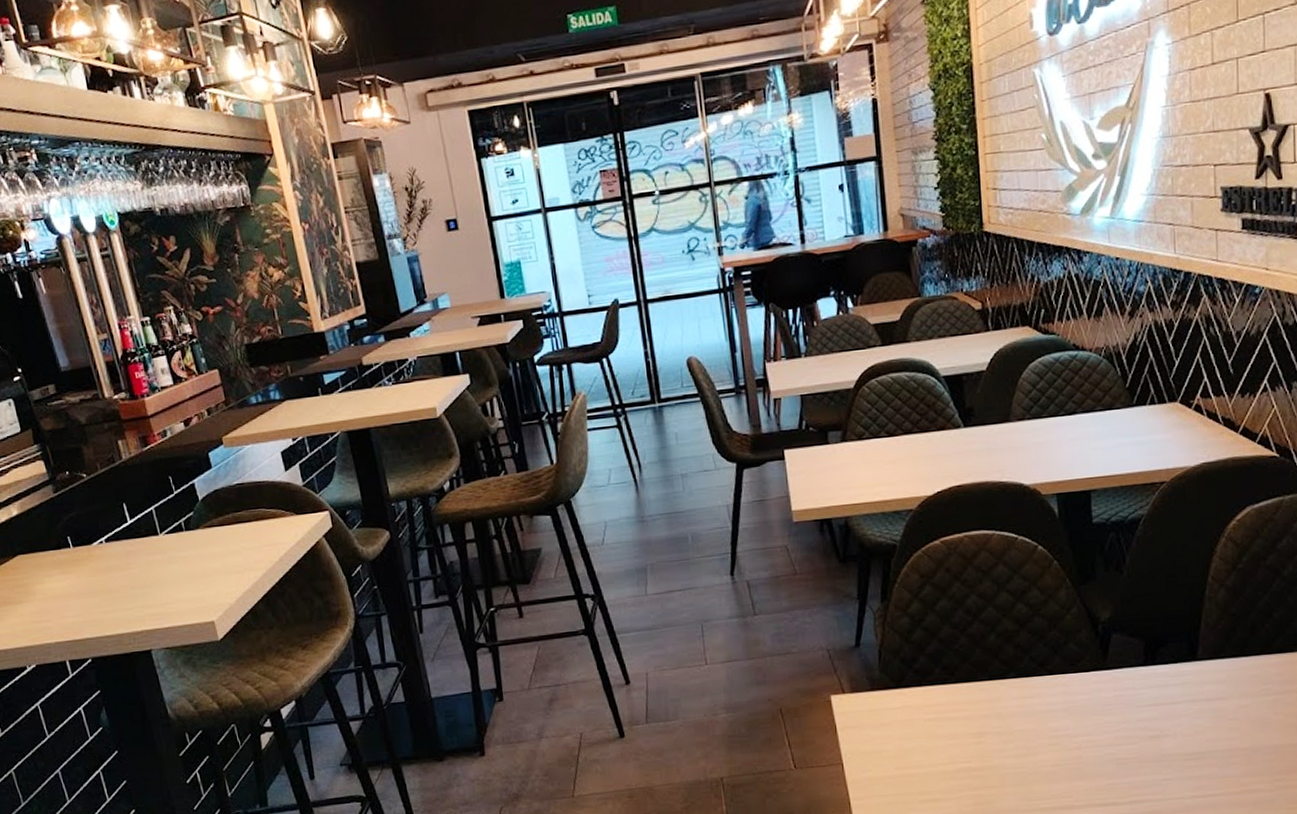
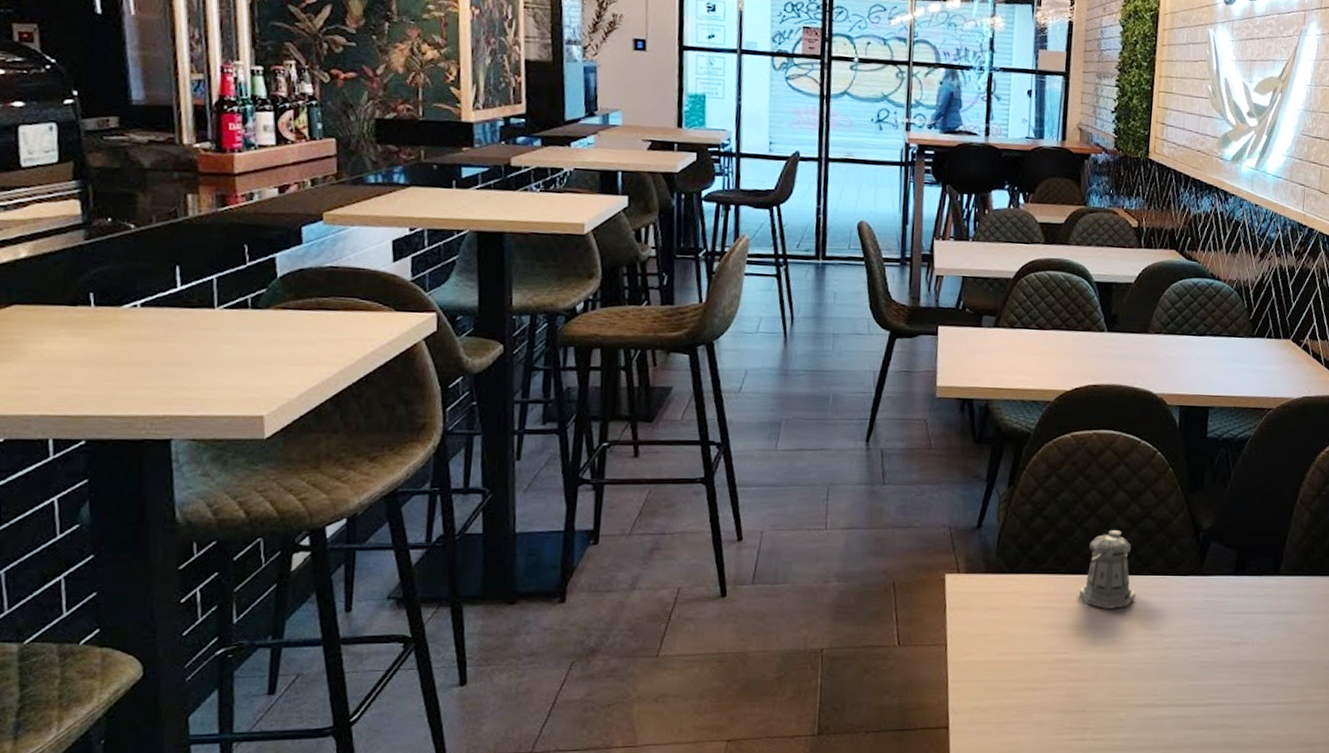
pepper shaker: none [973,632,1035,714] -> present [1079,529,1136,609]

